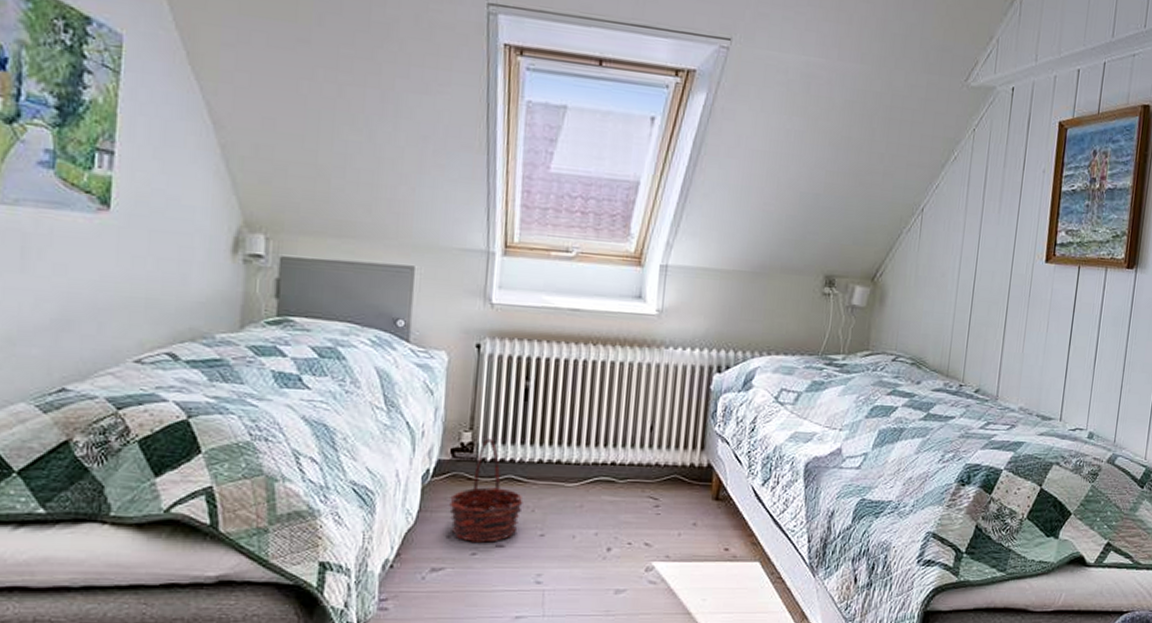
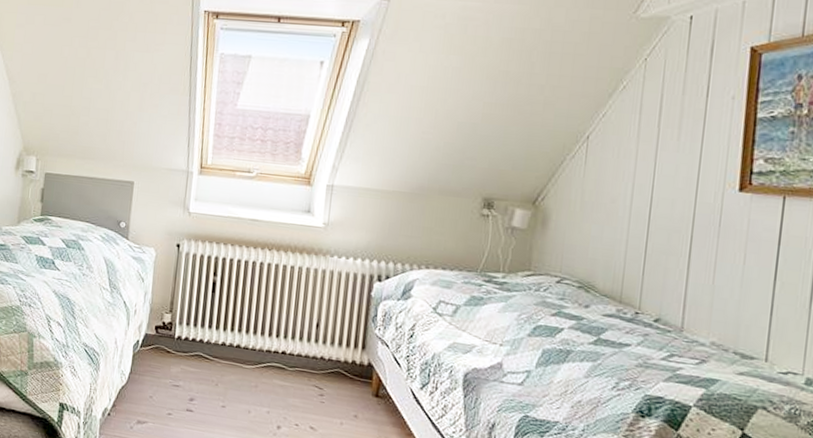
basket: present [449,438,523,543] -> none [152,320,209,407]

